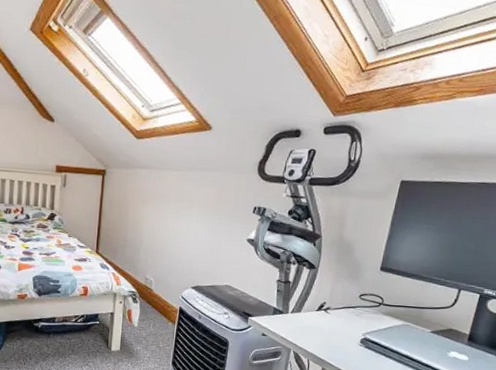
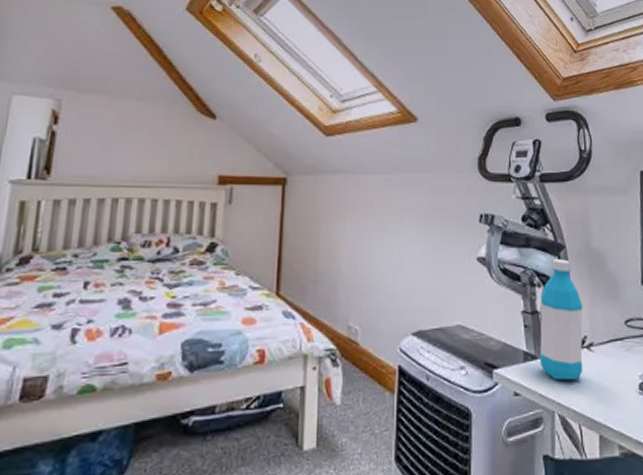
water bottle: none [285,245,328,331] -> present [539,259,584,381]

